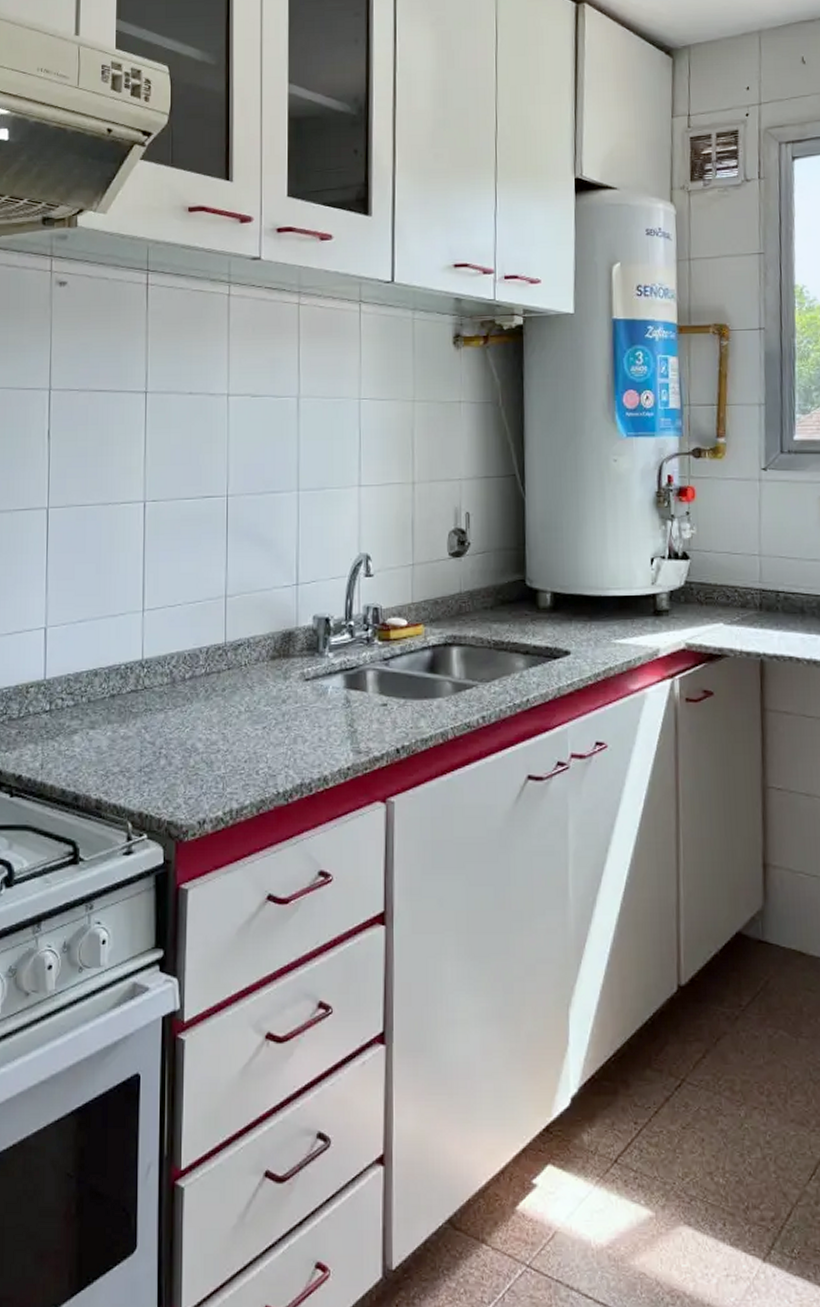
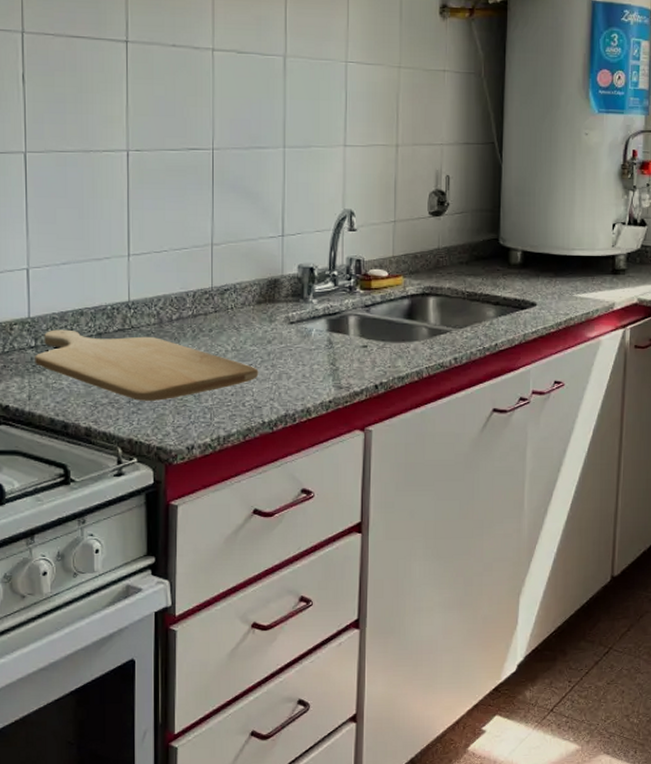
chopping board: none [49,691,273,769] -> present [35,329,259,401]

